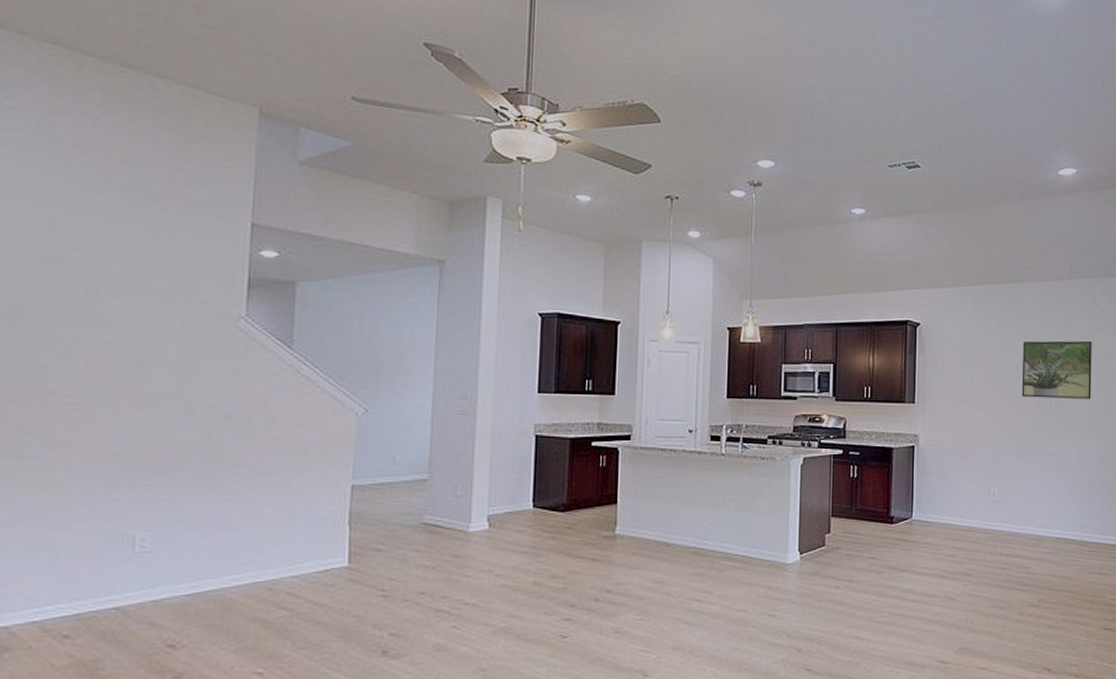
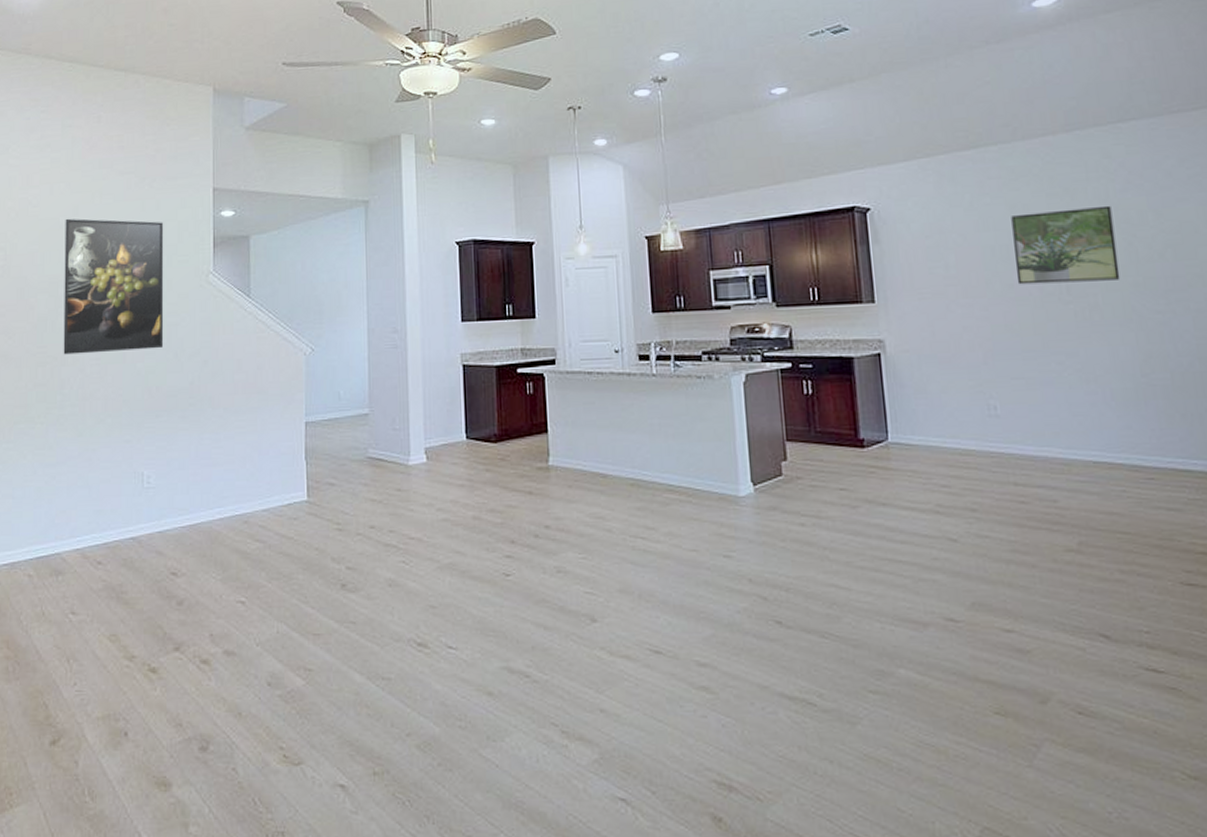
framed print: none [24,234,182,398] -> present [63,218,164,355]

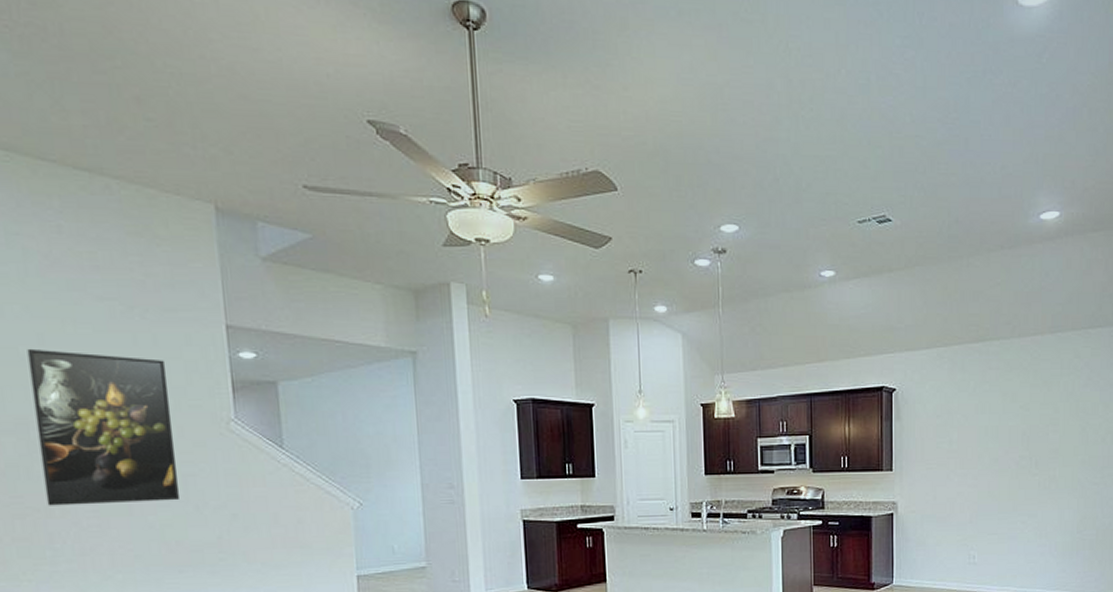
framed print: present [1011,205,1121,285] -> none [1001,397,1075,459]

